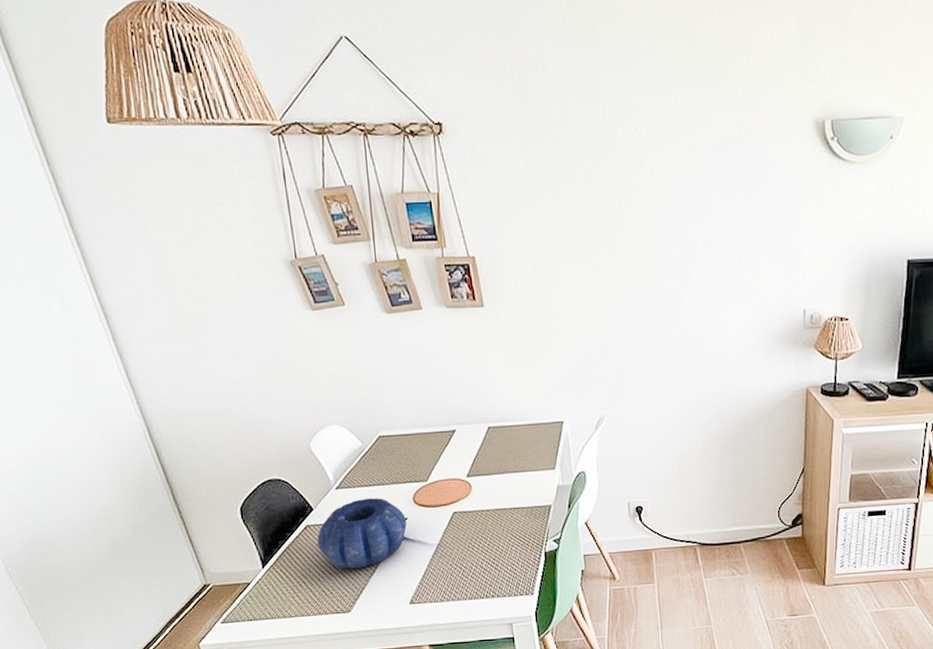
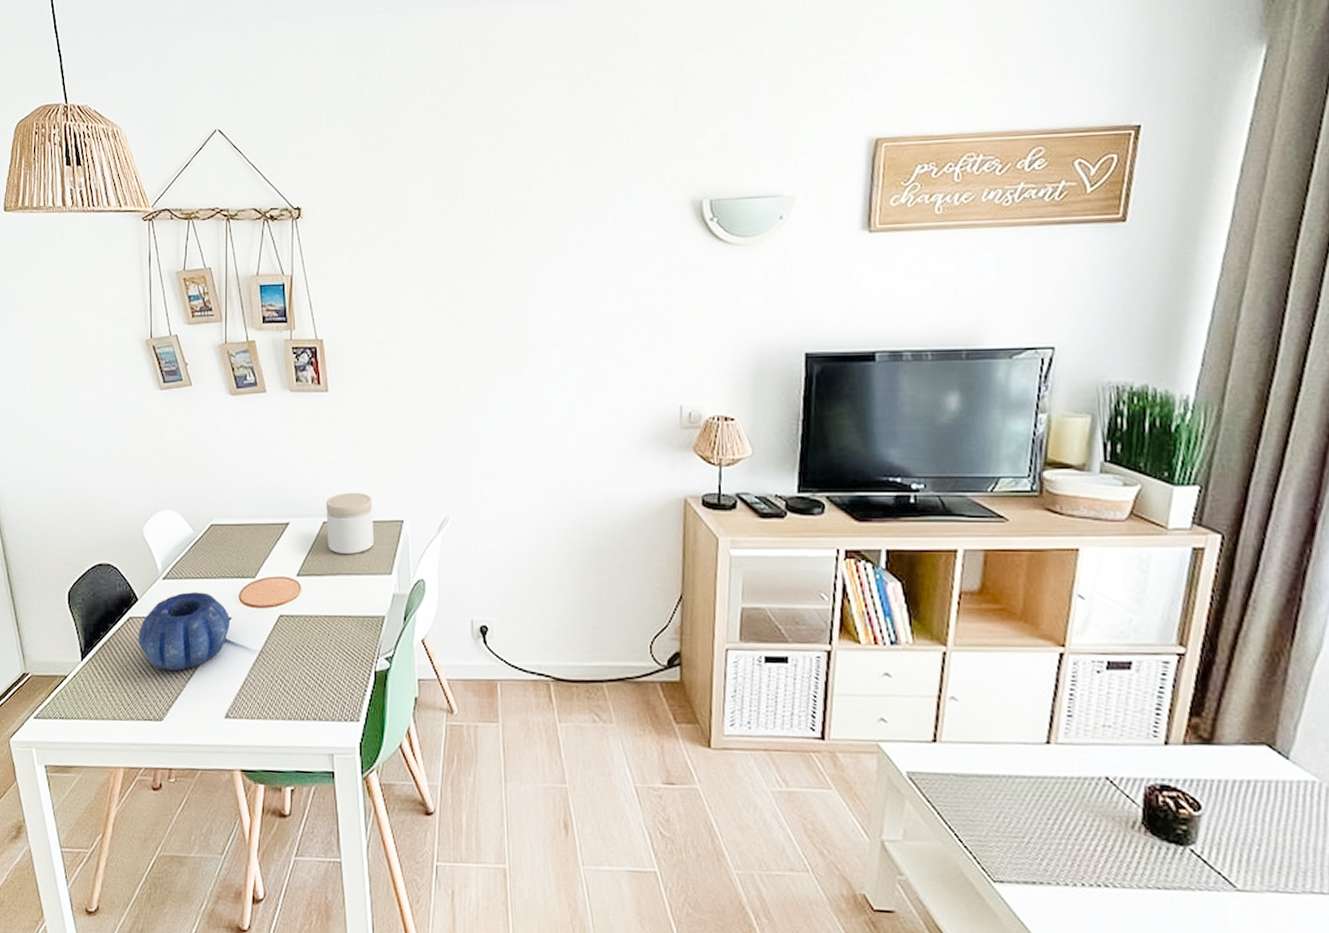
jar: none [490,399,538,454] -> present [326,492,375,554]

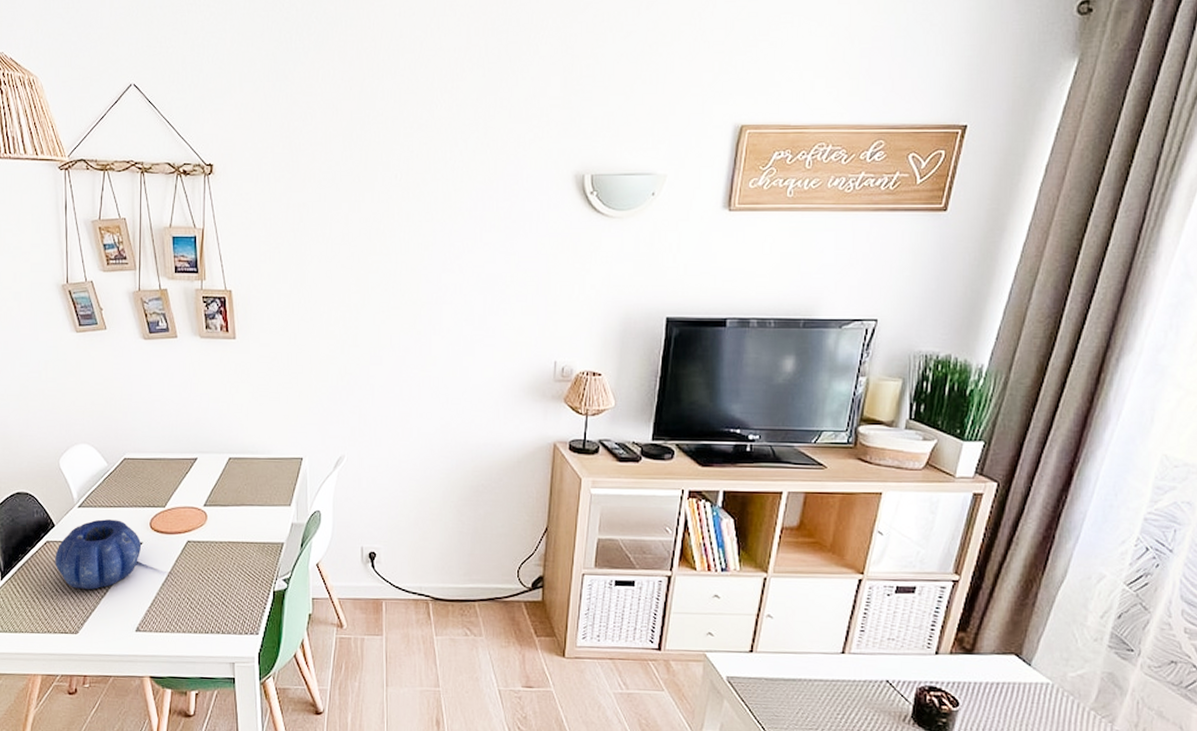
jar: present [326,492,375,554] -> none [232,431,276,487]

